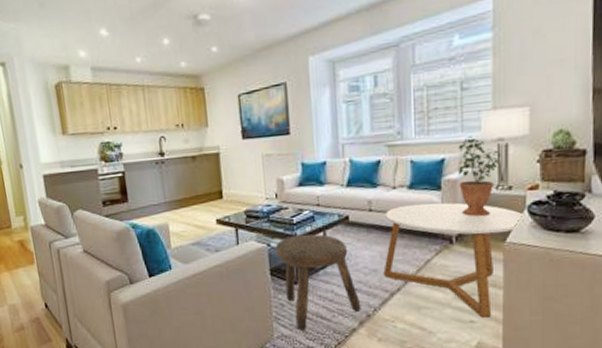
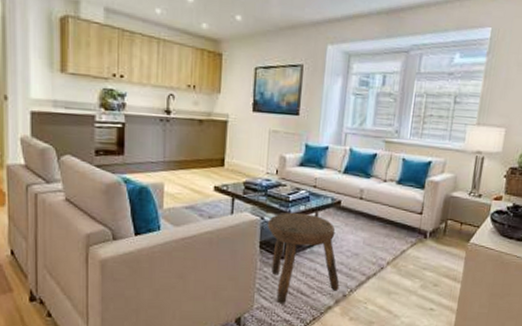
coffee table: present [383,202,526,318] -> none [364,198,489,307]
potted plant: present [458,136,501,217] -> none [437,145,478,218]

